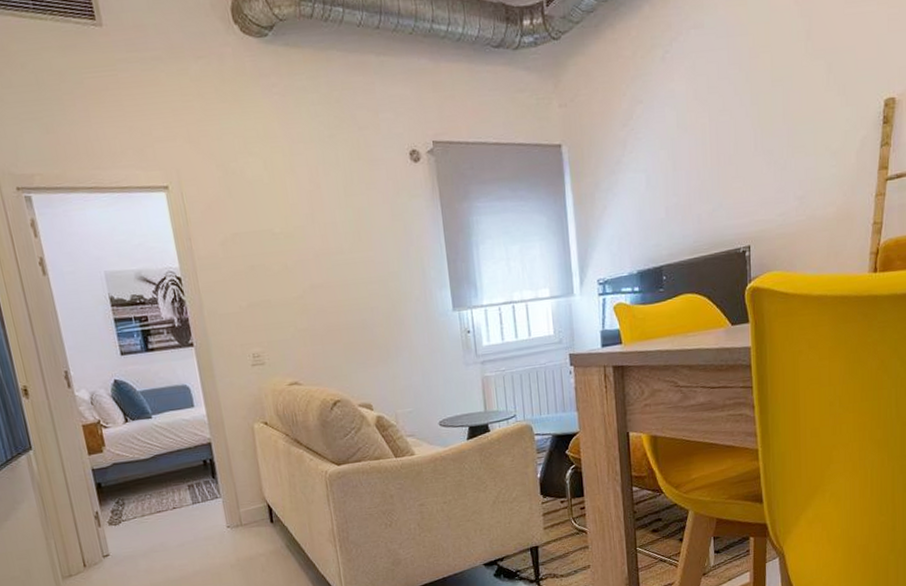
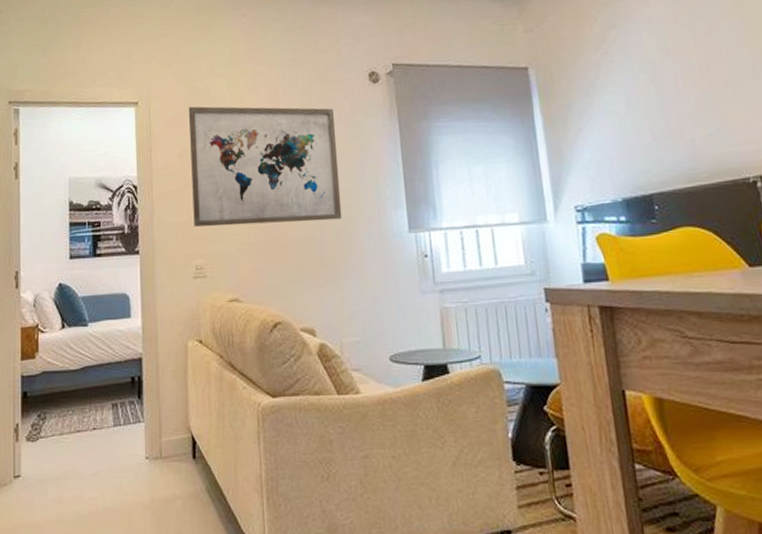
wall art: none [224,189,391,316] -> present [188,106,342,227]

